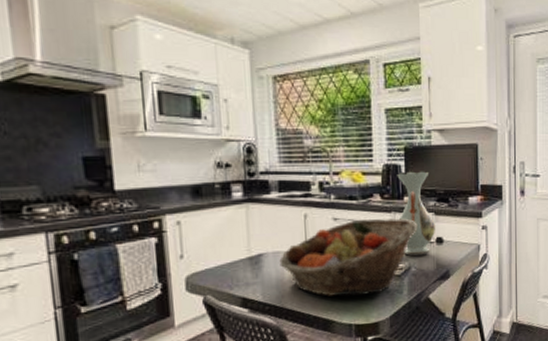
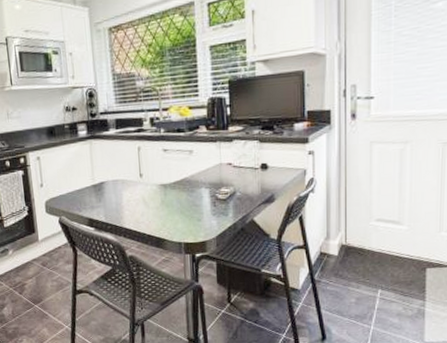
fruit basket: present [279,218,418,297] -> none [118,147,242,219]
vase: present [397,171,435,256] -> none [221,101,260,181]

